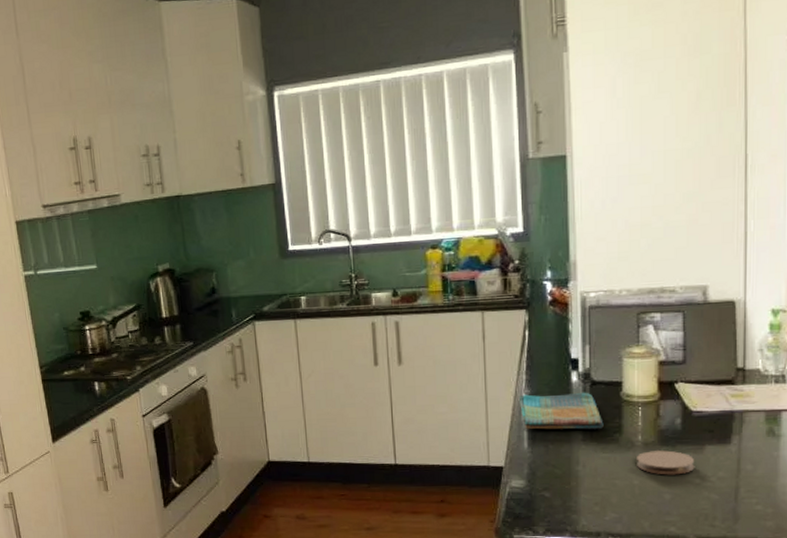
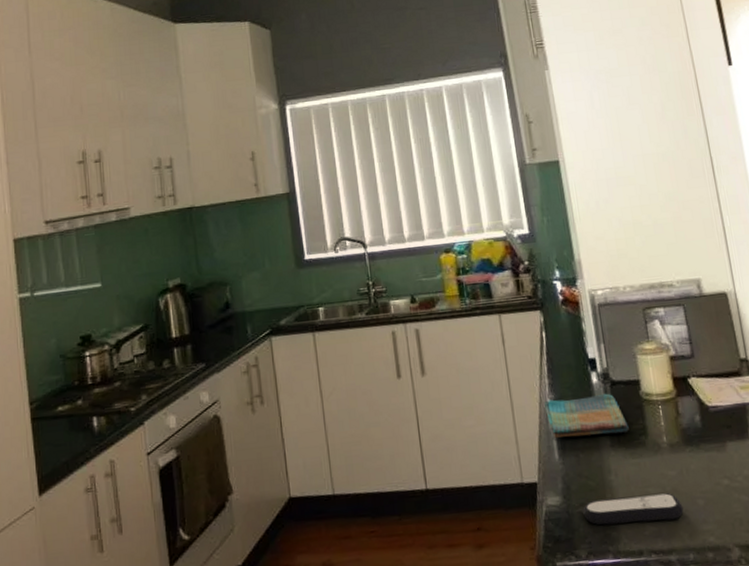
remote control: none [546,485,648,509] -> present [582,492,684,525]
coaster: present [637,450,695,475] -> none [665,450,721,478]

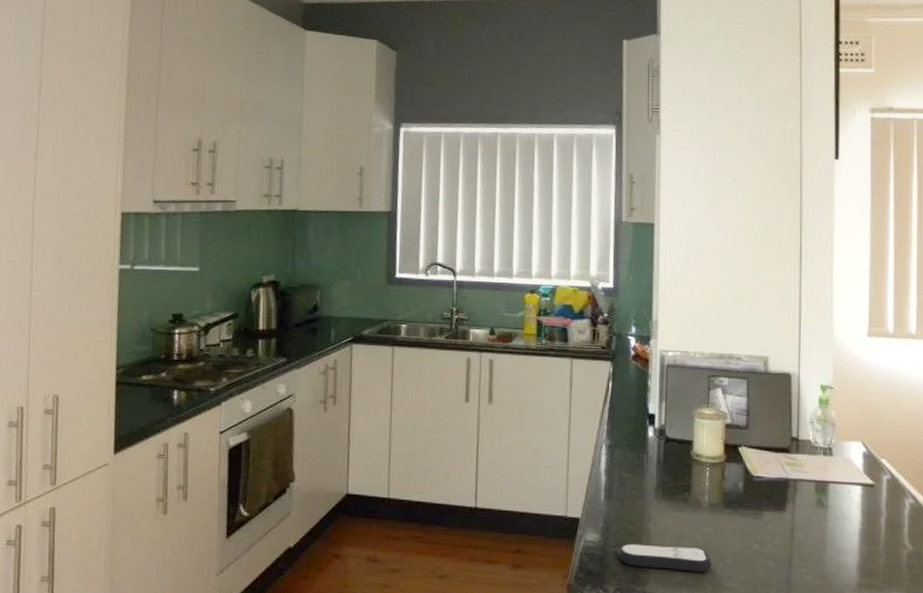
dish towel: present [544,393,629,438] -> none [599,445,675,486]

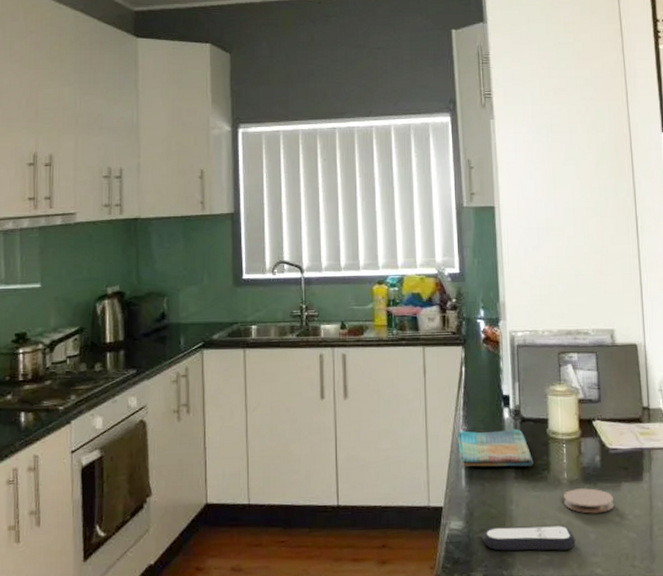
dish towel: none [599,445,675,486] -> present [457,428,534,467]
coaster: none [703,513,755,539] -> present [564,488,615,514]

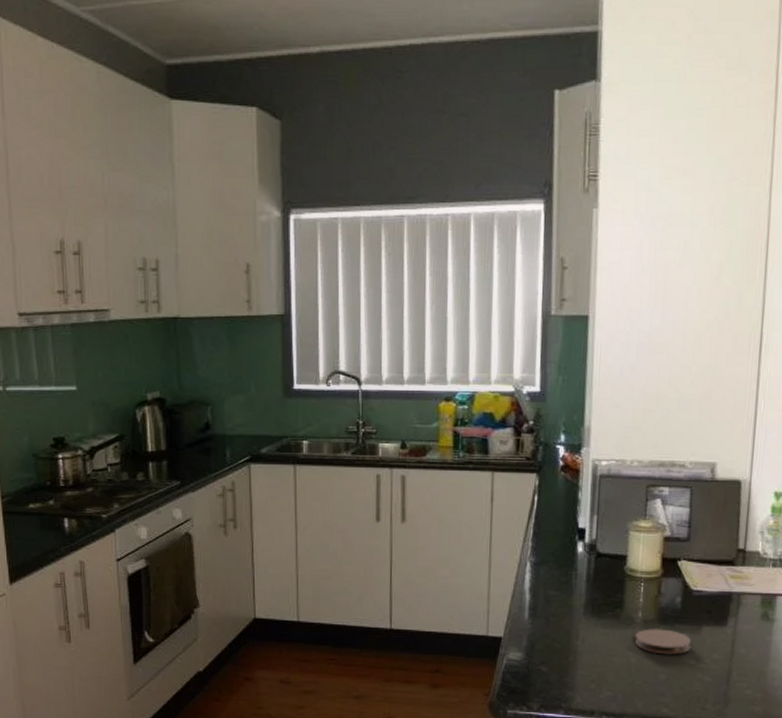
dish towel: present [457,428,534,467] -> none [523,562,606,603]
remote control: present [483,524,576,551] -> none [543,661,644,688]

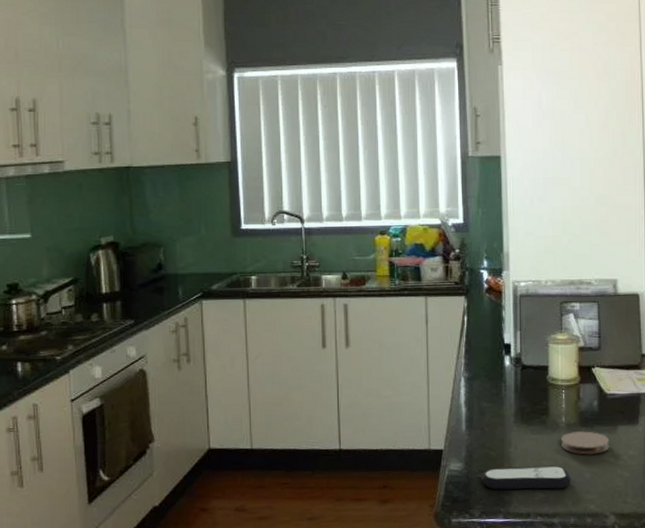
remote control: none [543,661,644,688] -> present [481,465,571,490]

